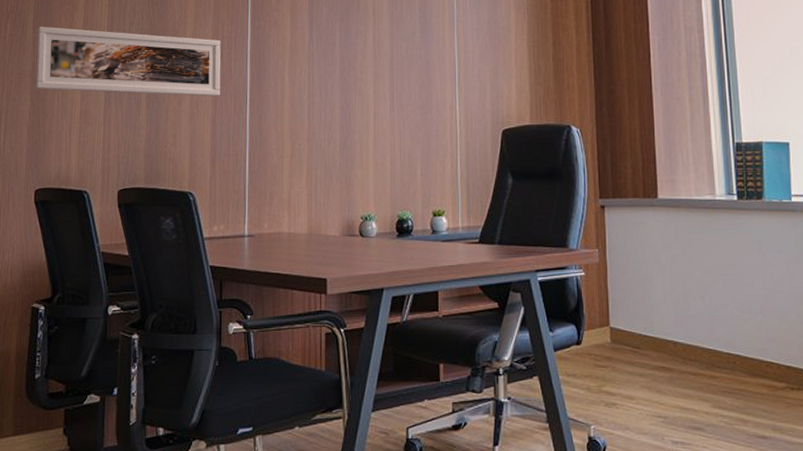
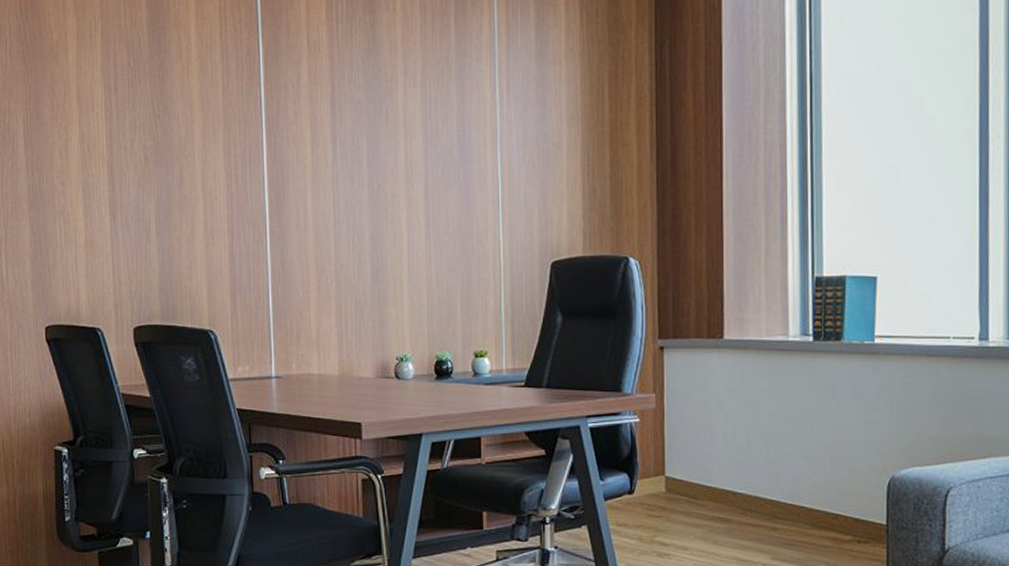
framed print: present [35,26,221,97] -> none [30,143,237,224]

